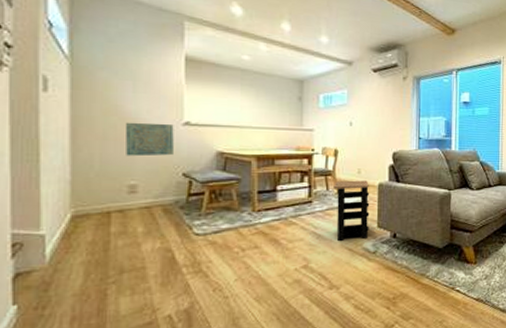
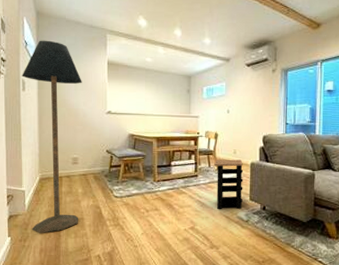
floor lamp: none [42,21,145,294] -> present [22,40,82,233]
wall art: present [125,122,174,157] -> none [70,111,101,137]

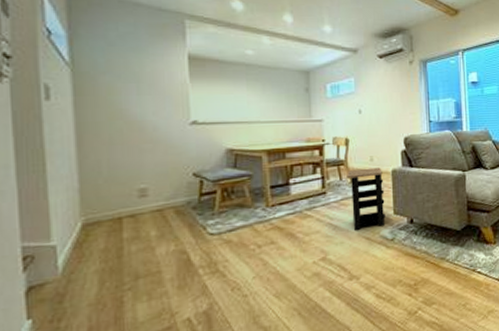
floor lamp: present [22,40,82,233] -> none [43,27,154,305]

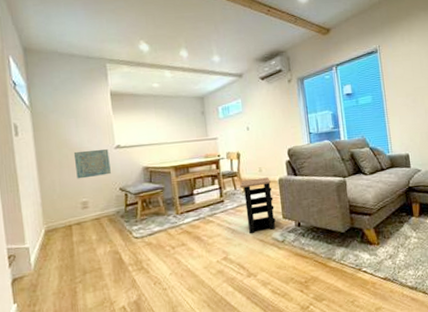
wall art: none [131,124,182,160] -> present [73,149,111,179]

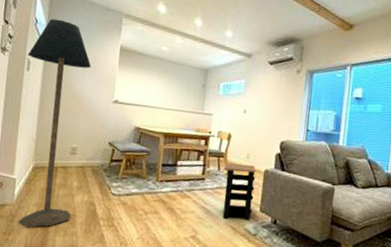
floor lamp: none [13,77,97,293] -> present [18,18,91,228]
wall art: present [73,149,111,179] -> none [72,97,107,127]

